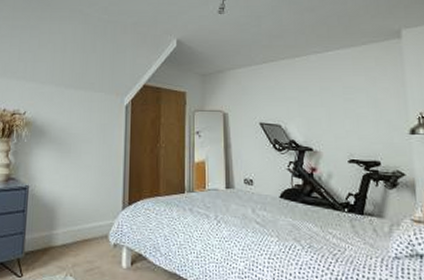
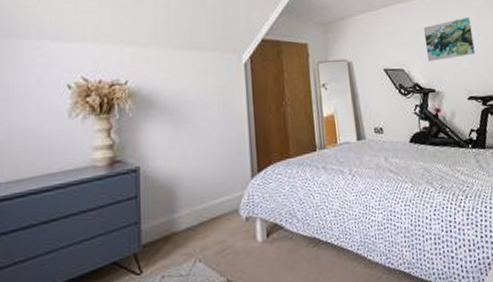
wall art: none [305,78,362,120] -> present [423,16,476,61]

